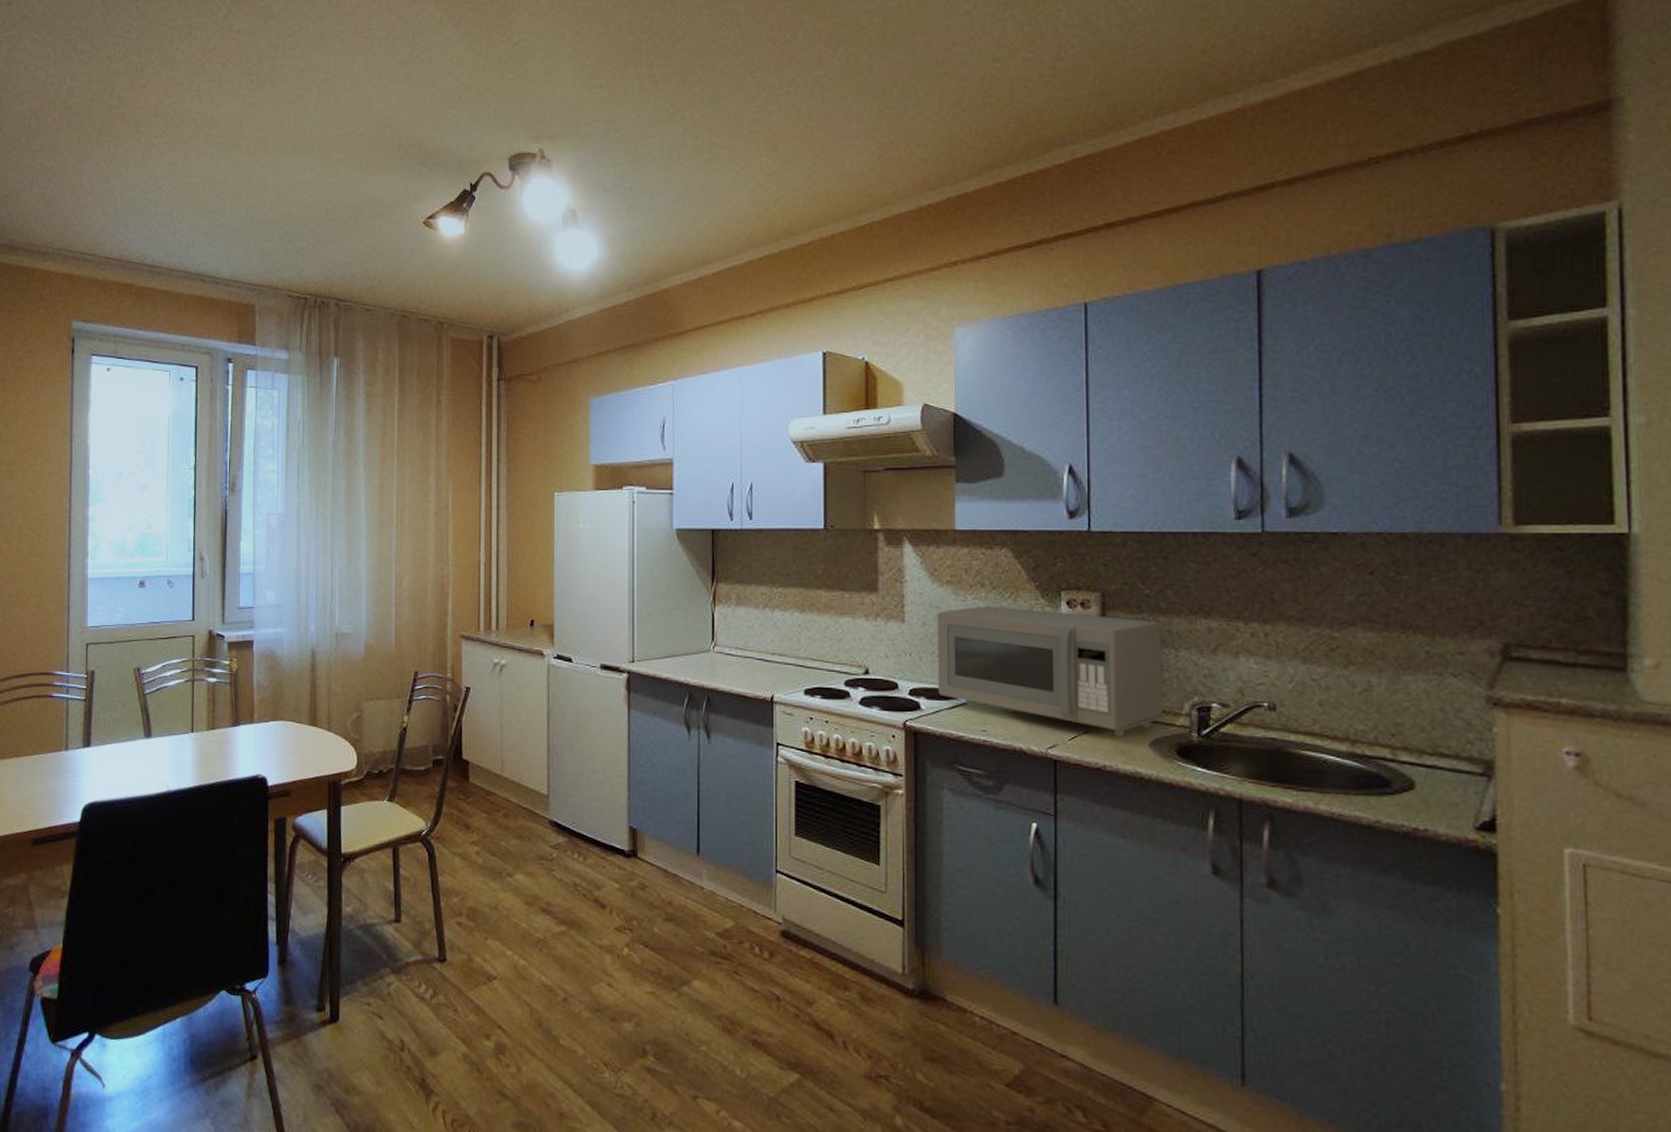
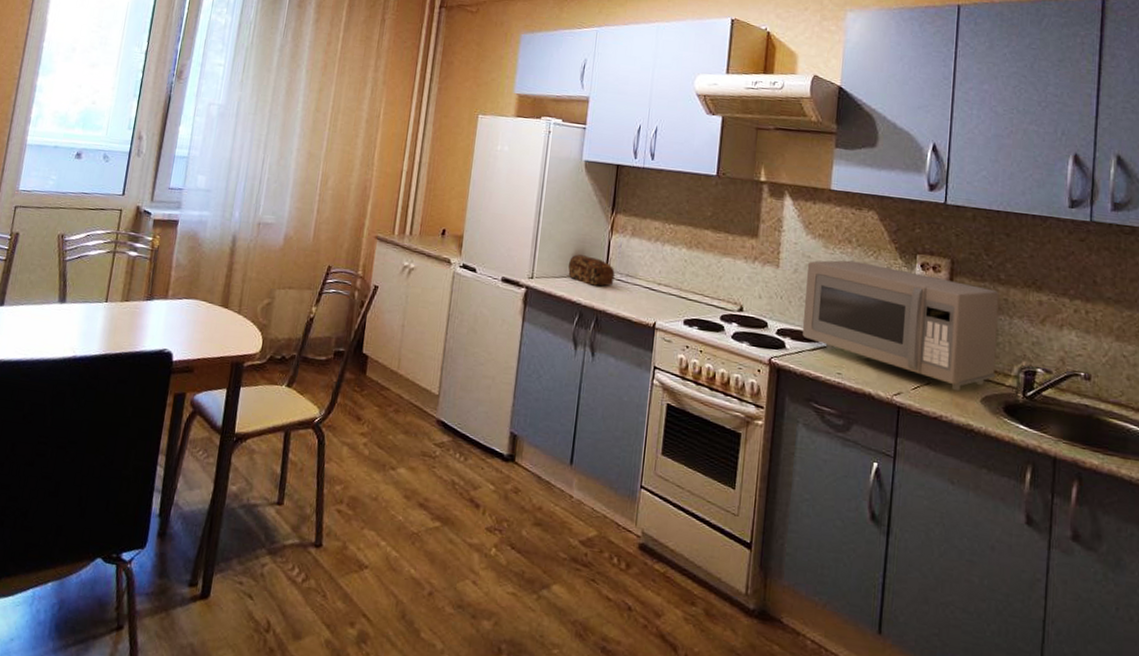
bread loaf: none [672,631,723,663] -> present [568,255,615,287]

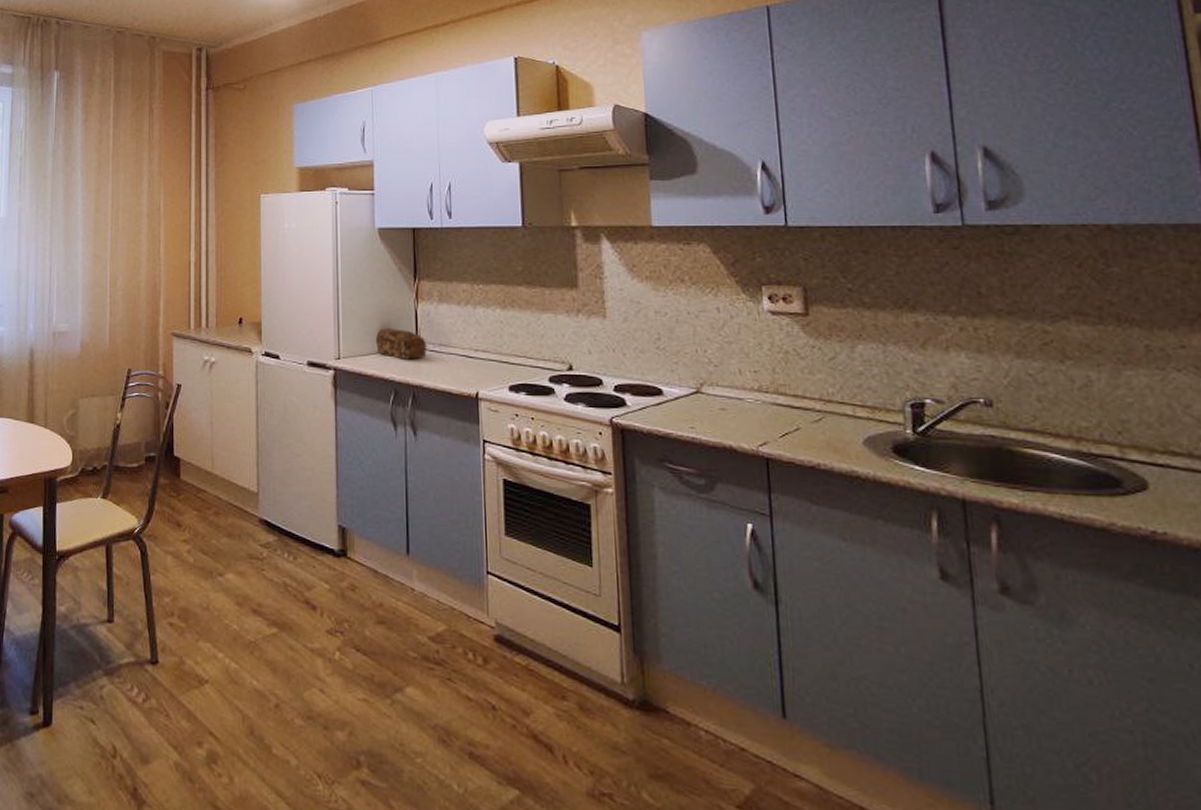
microwave: present [803,260,999,392] -> none [637,301,877,435]

